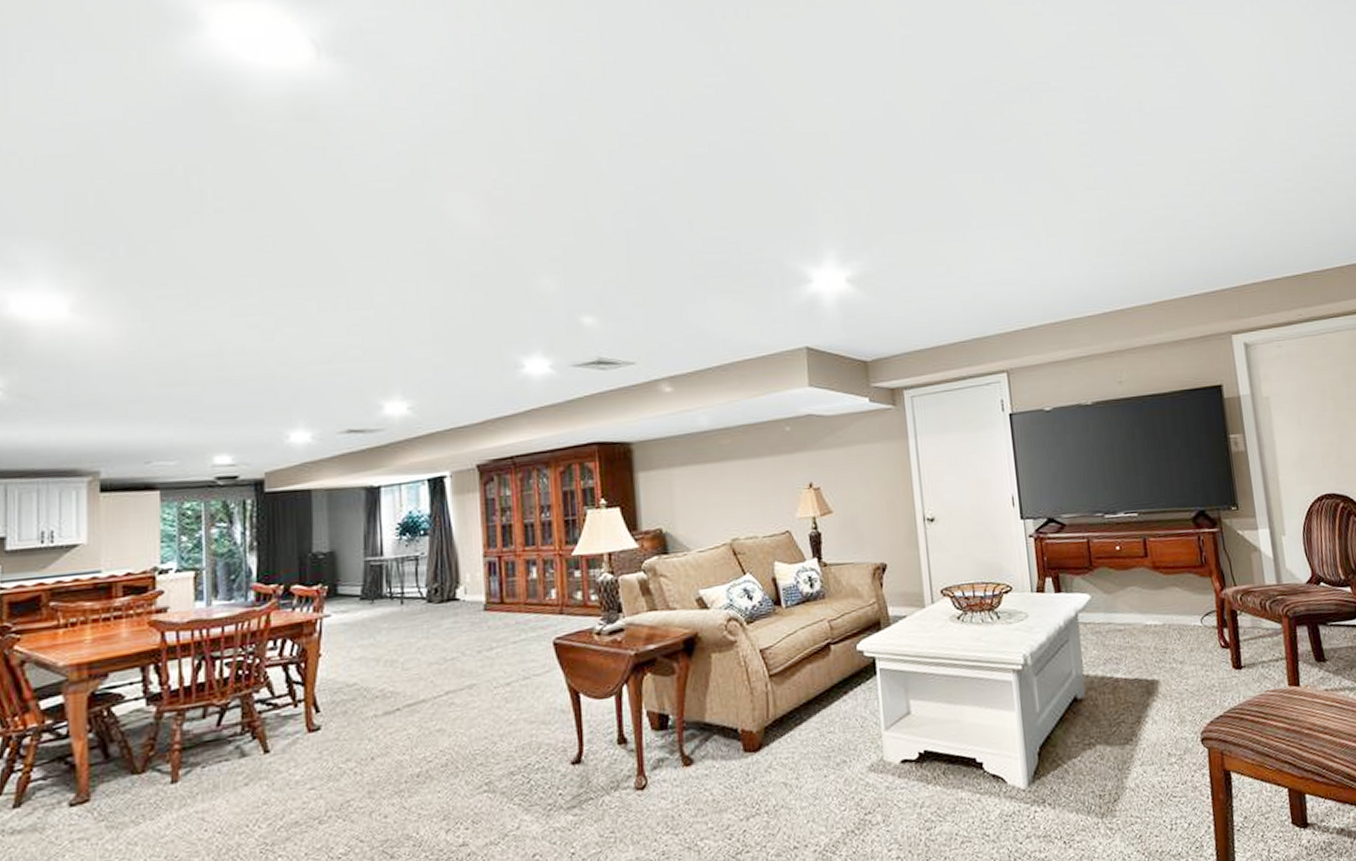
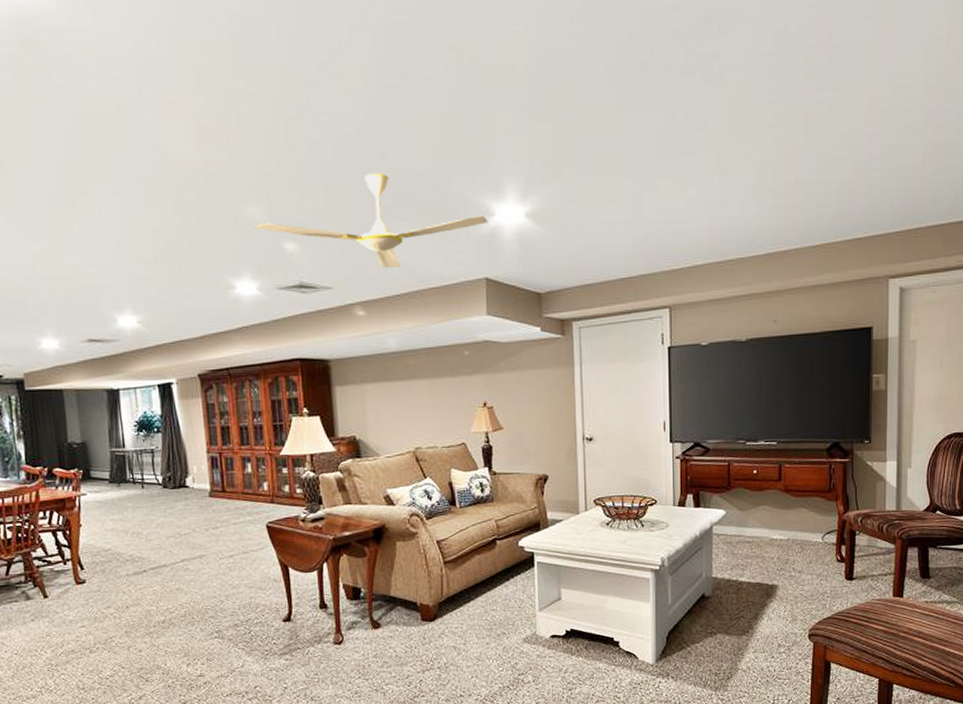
ceiling fan: none [548,242,807,340] -> present [254,173,488,268]

